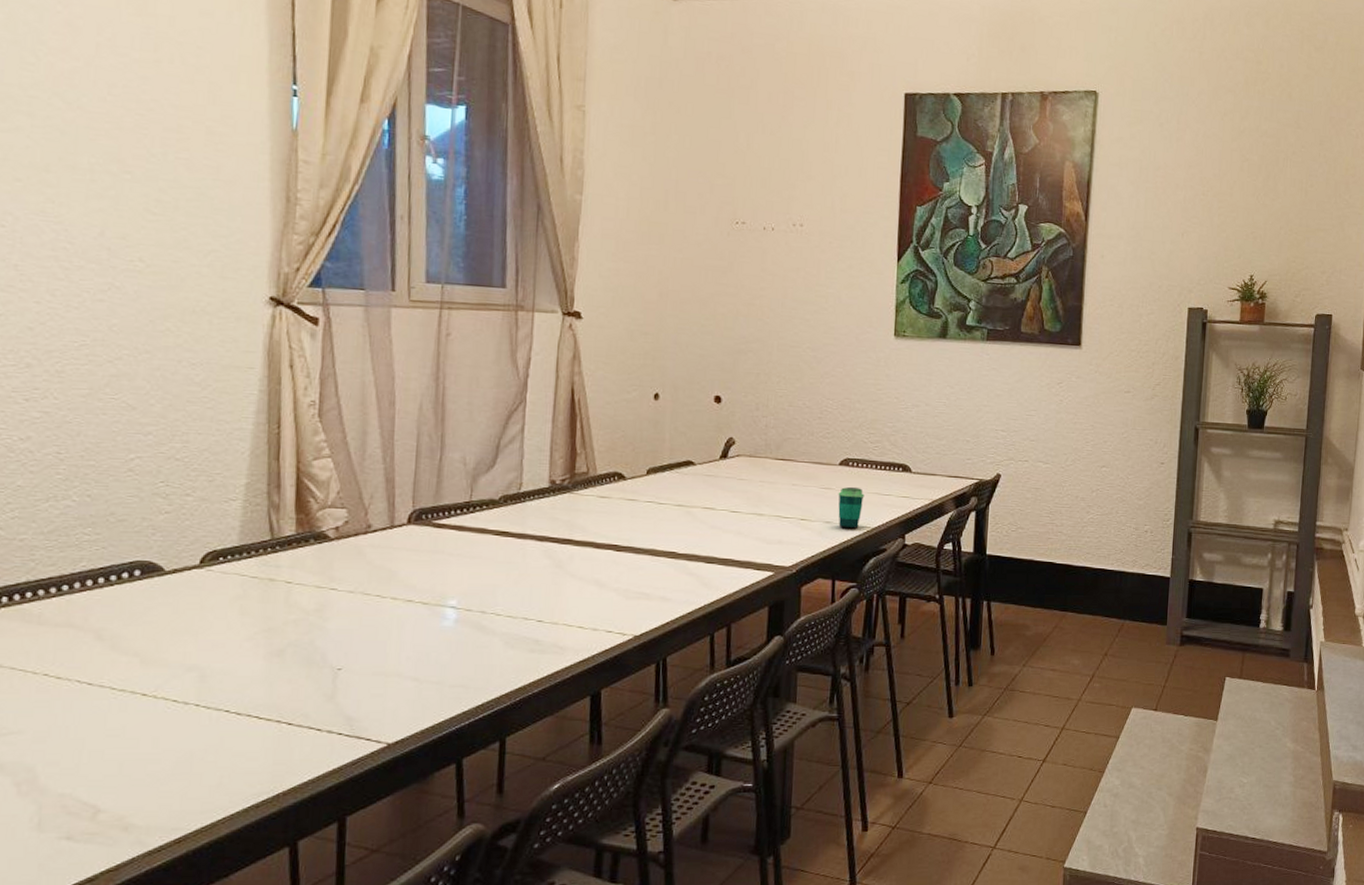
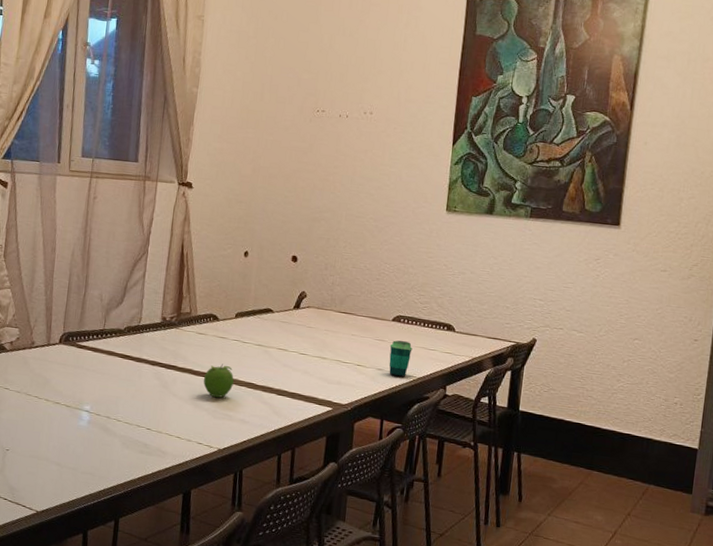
fruit: none [609,531,649,573] -> present [203,363,234,398]

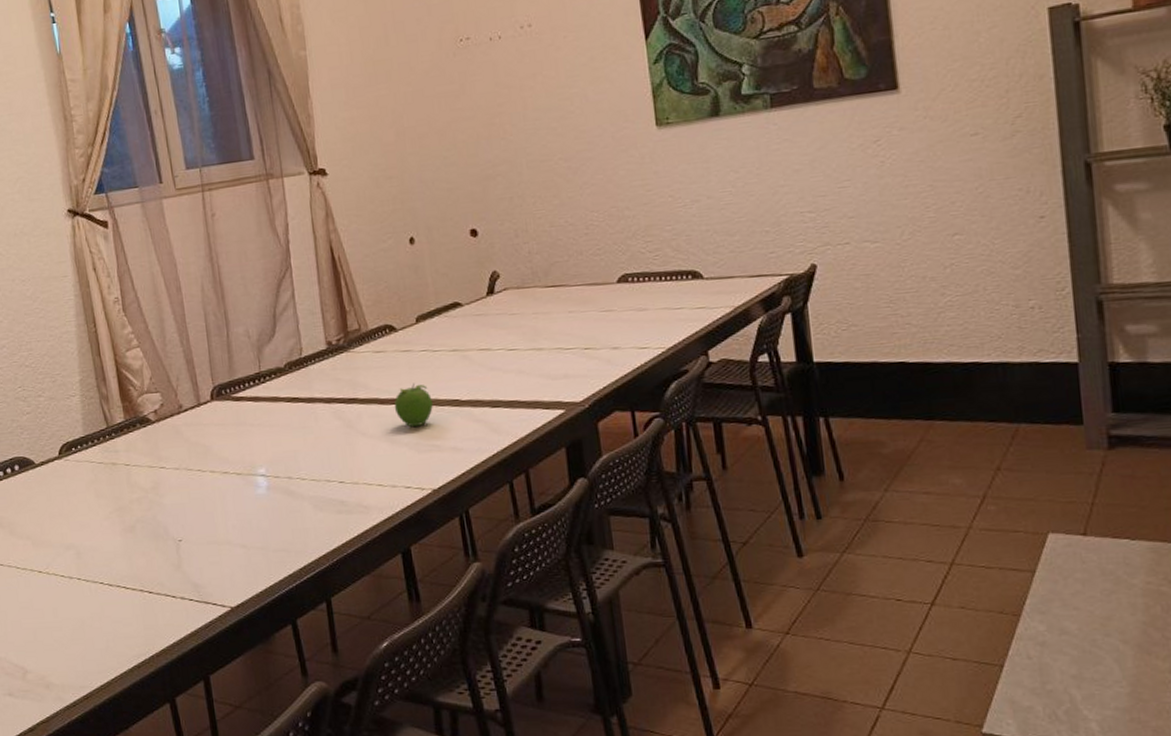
cup: present [389,340,413,377] -> none [621,305,653,353]

